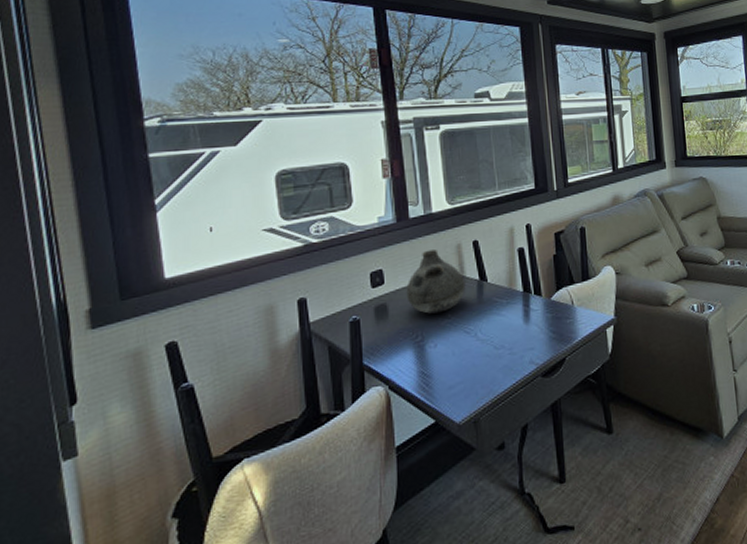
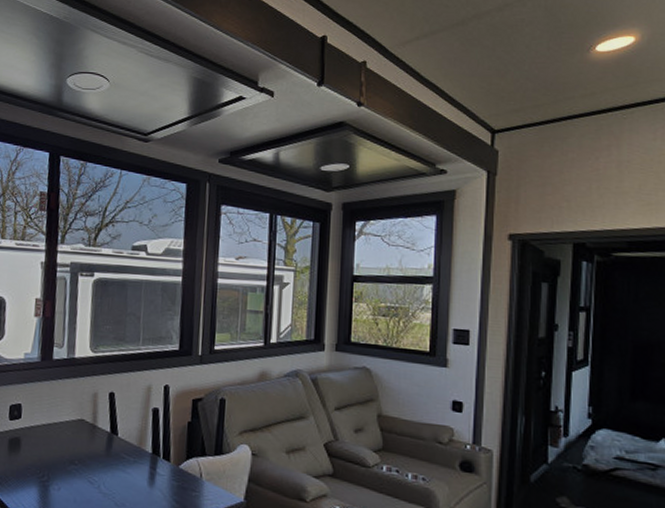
vase: present [406,250,466,314] -> none [39,393,97,457]

